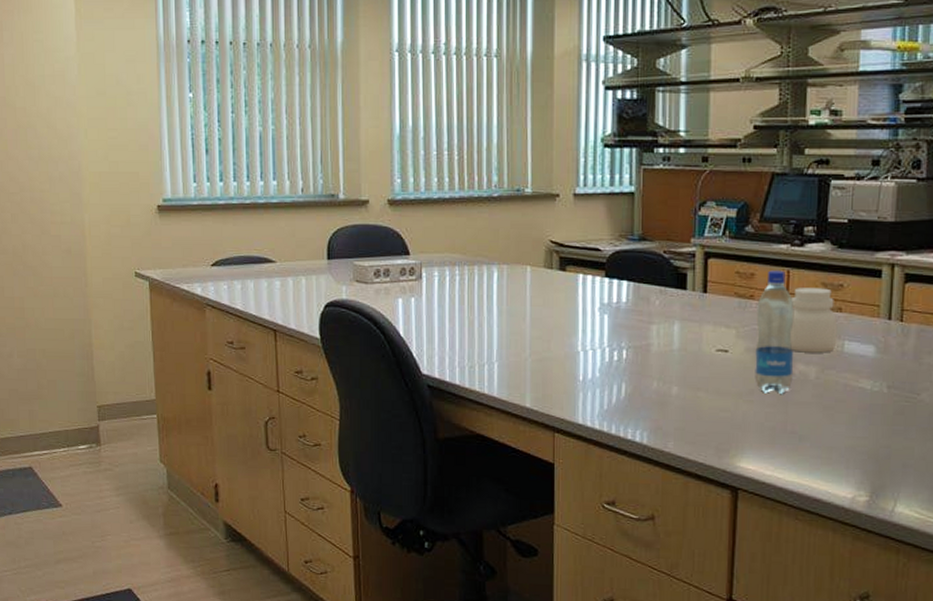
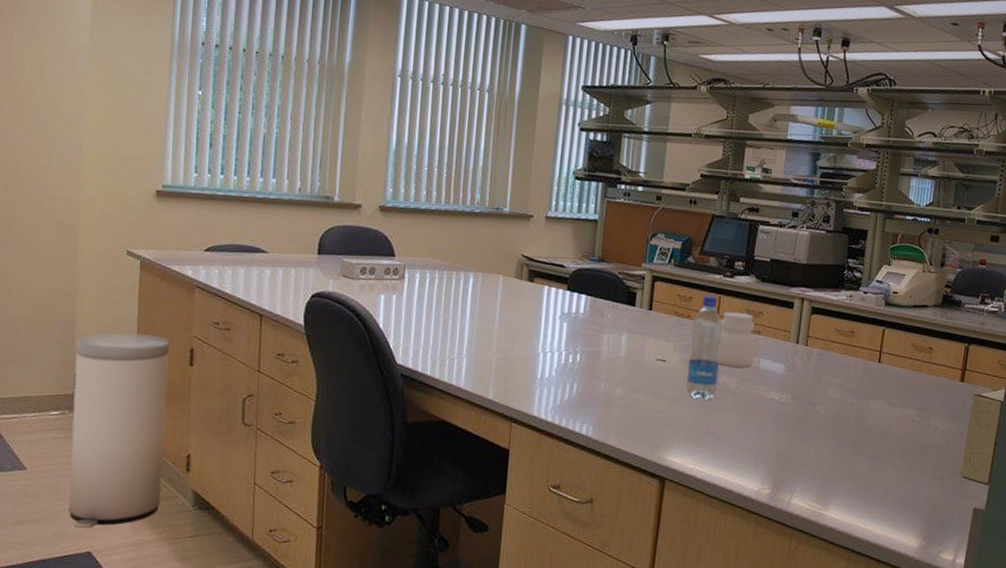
pedal bin: none [95,359,193,565] -> present [68,333,170,529]

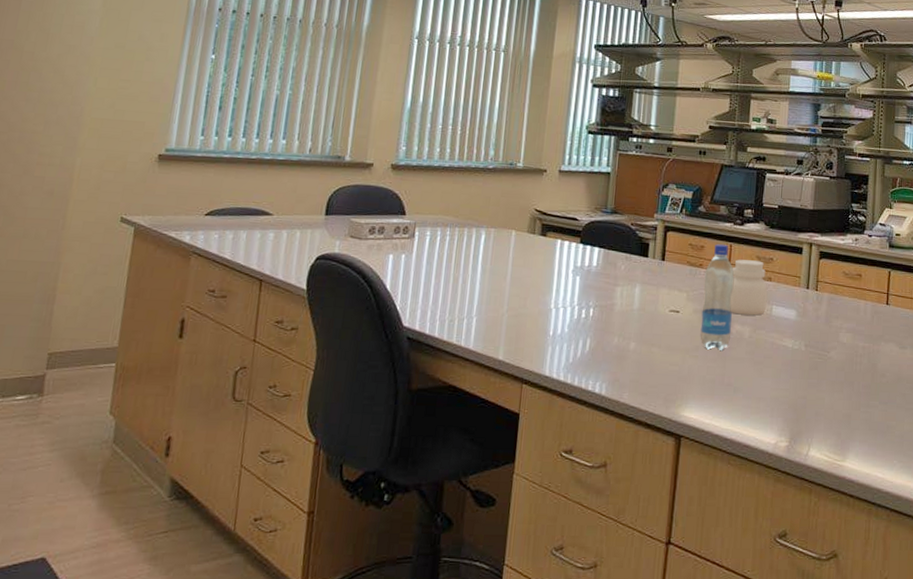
pedal bin: present [68,333,170,529] -> none [23,305,159,530]

